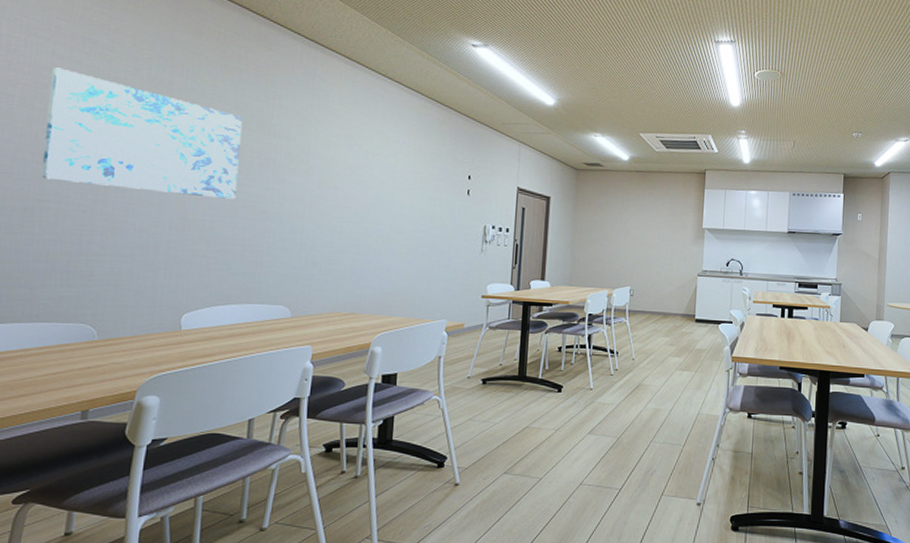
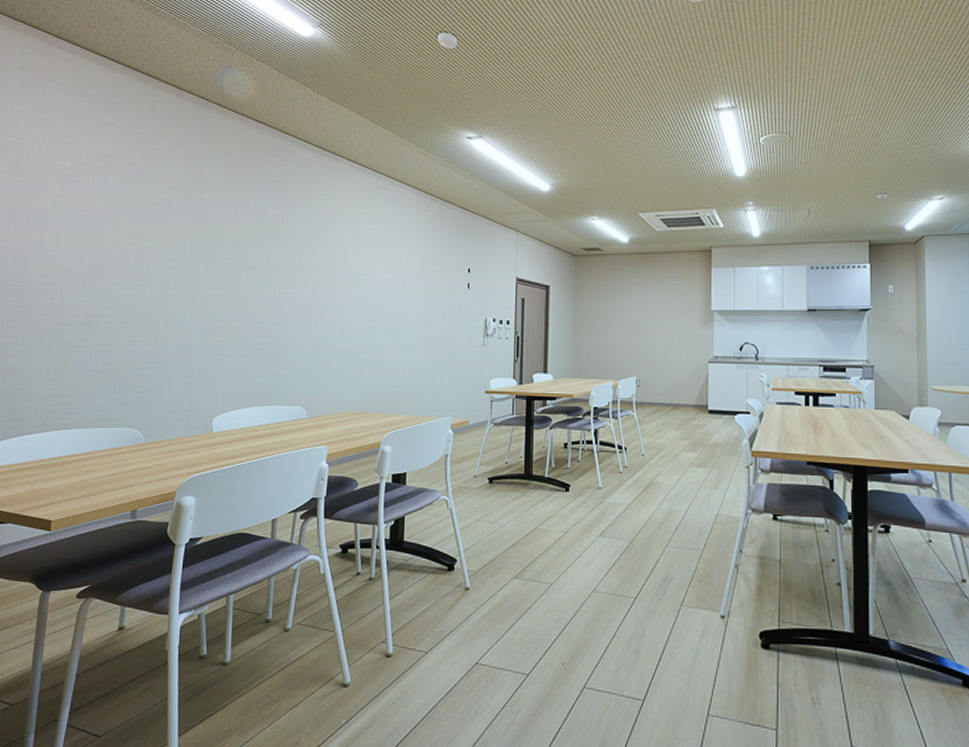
wall art: present [41,67,243,199] -> none [97,193,262,305]

